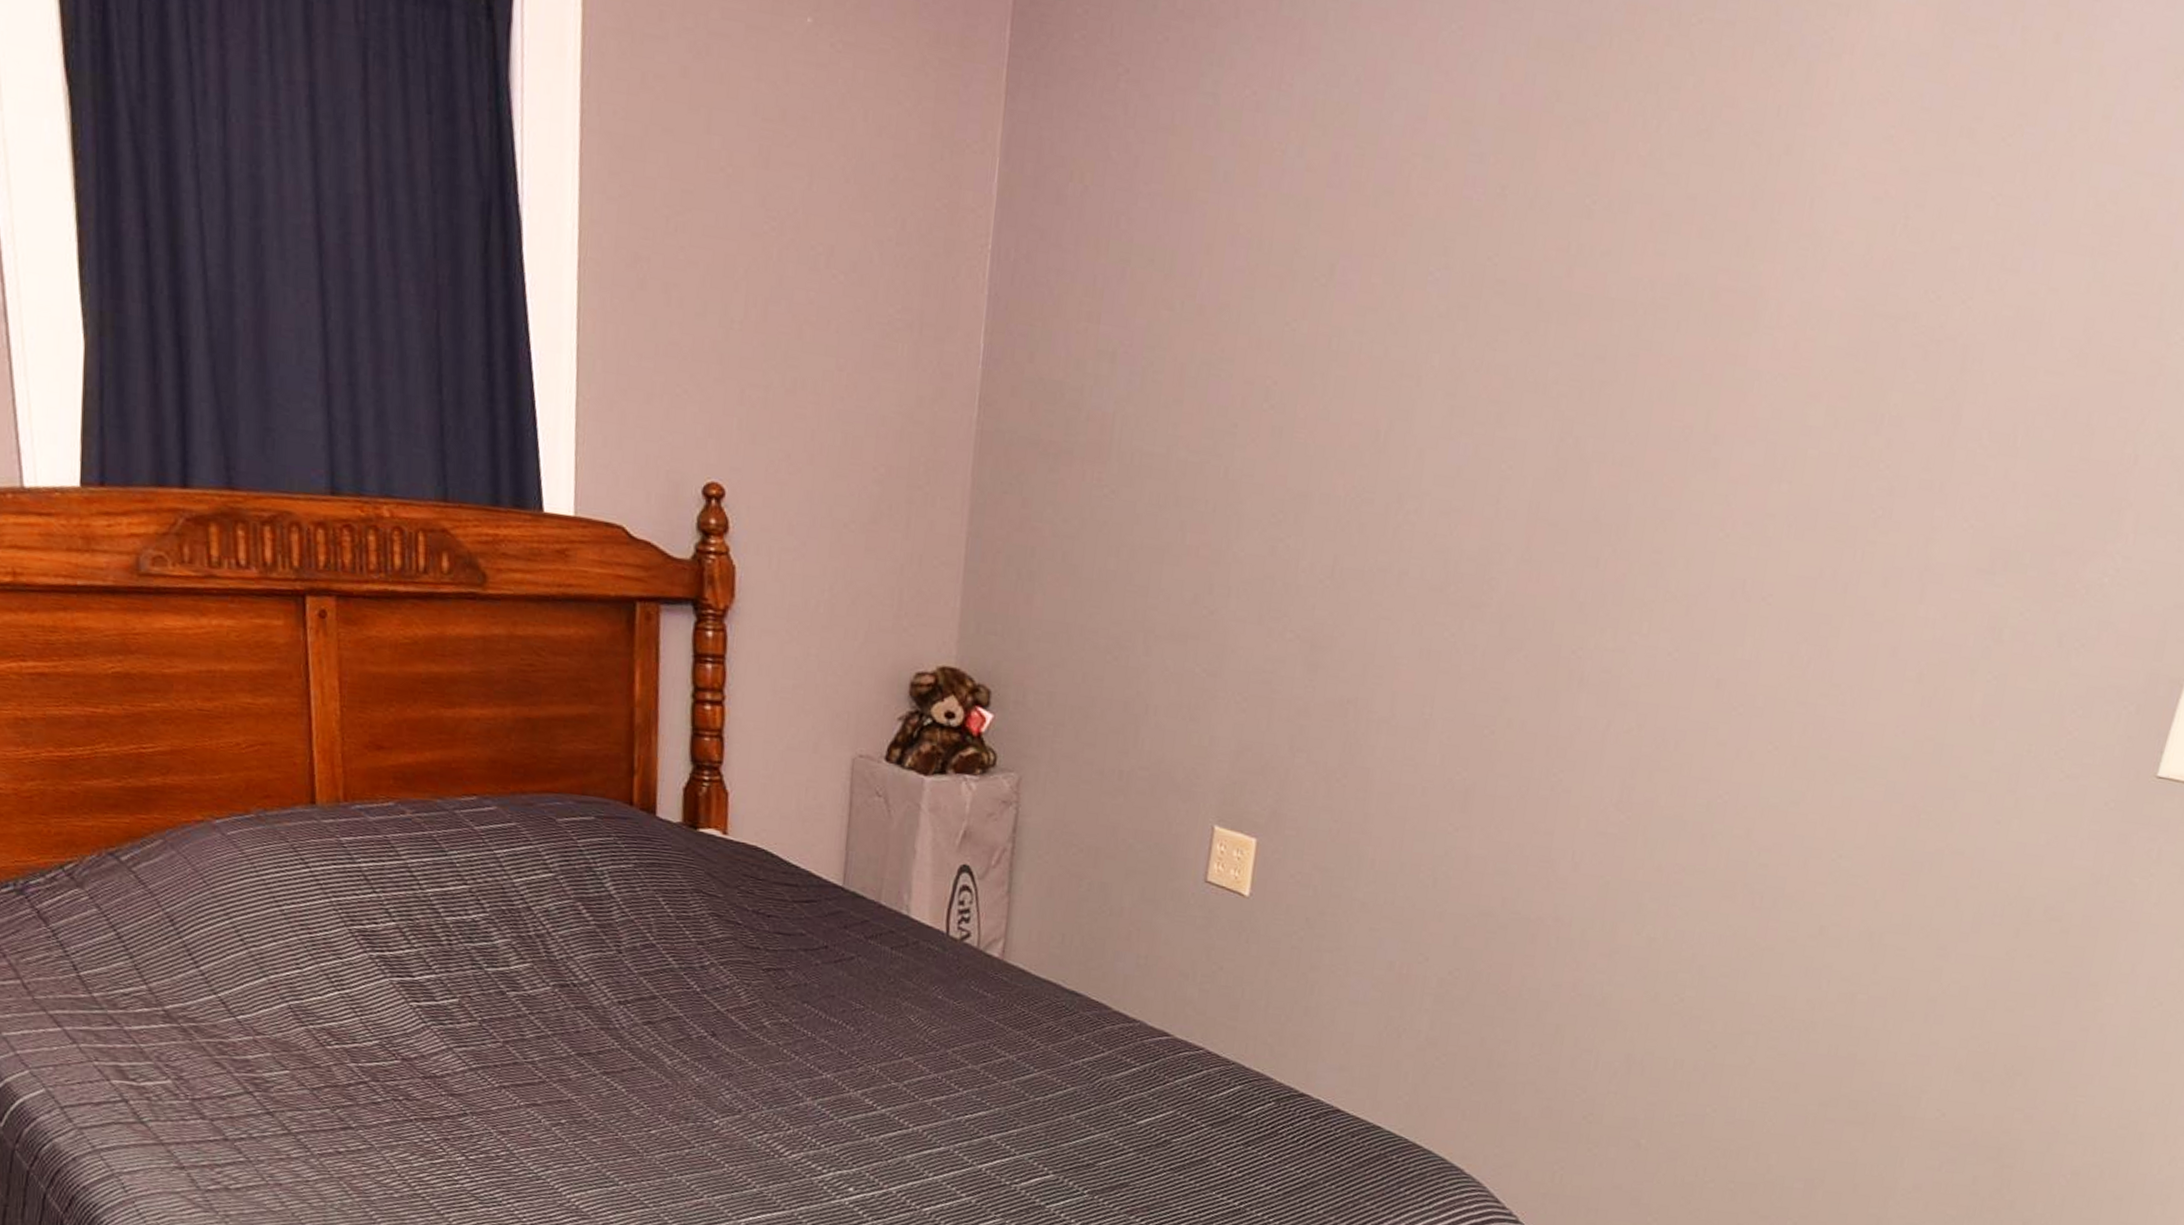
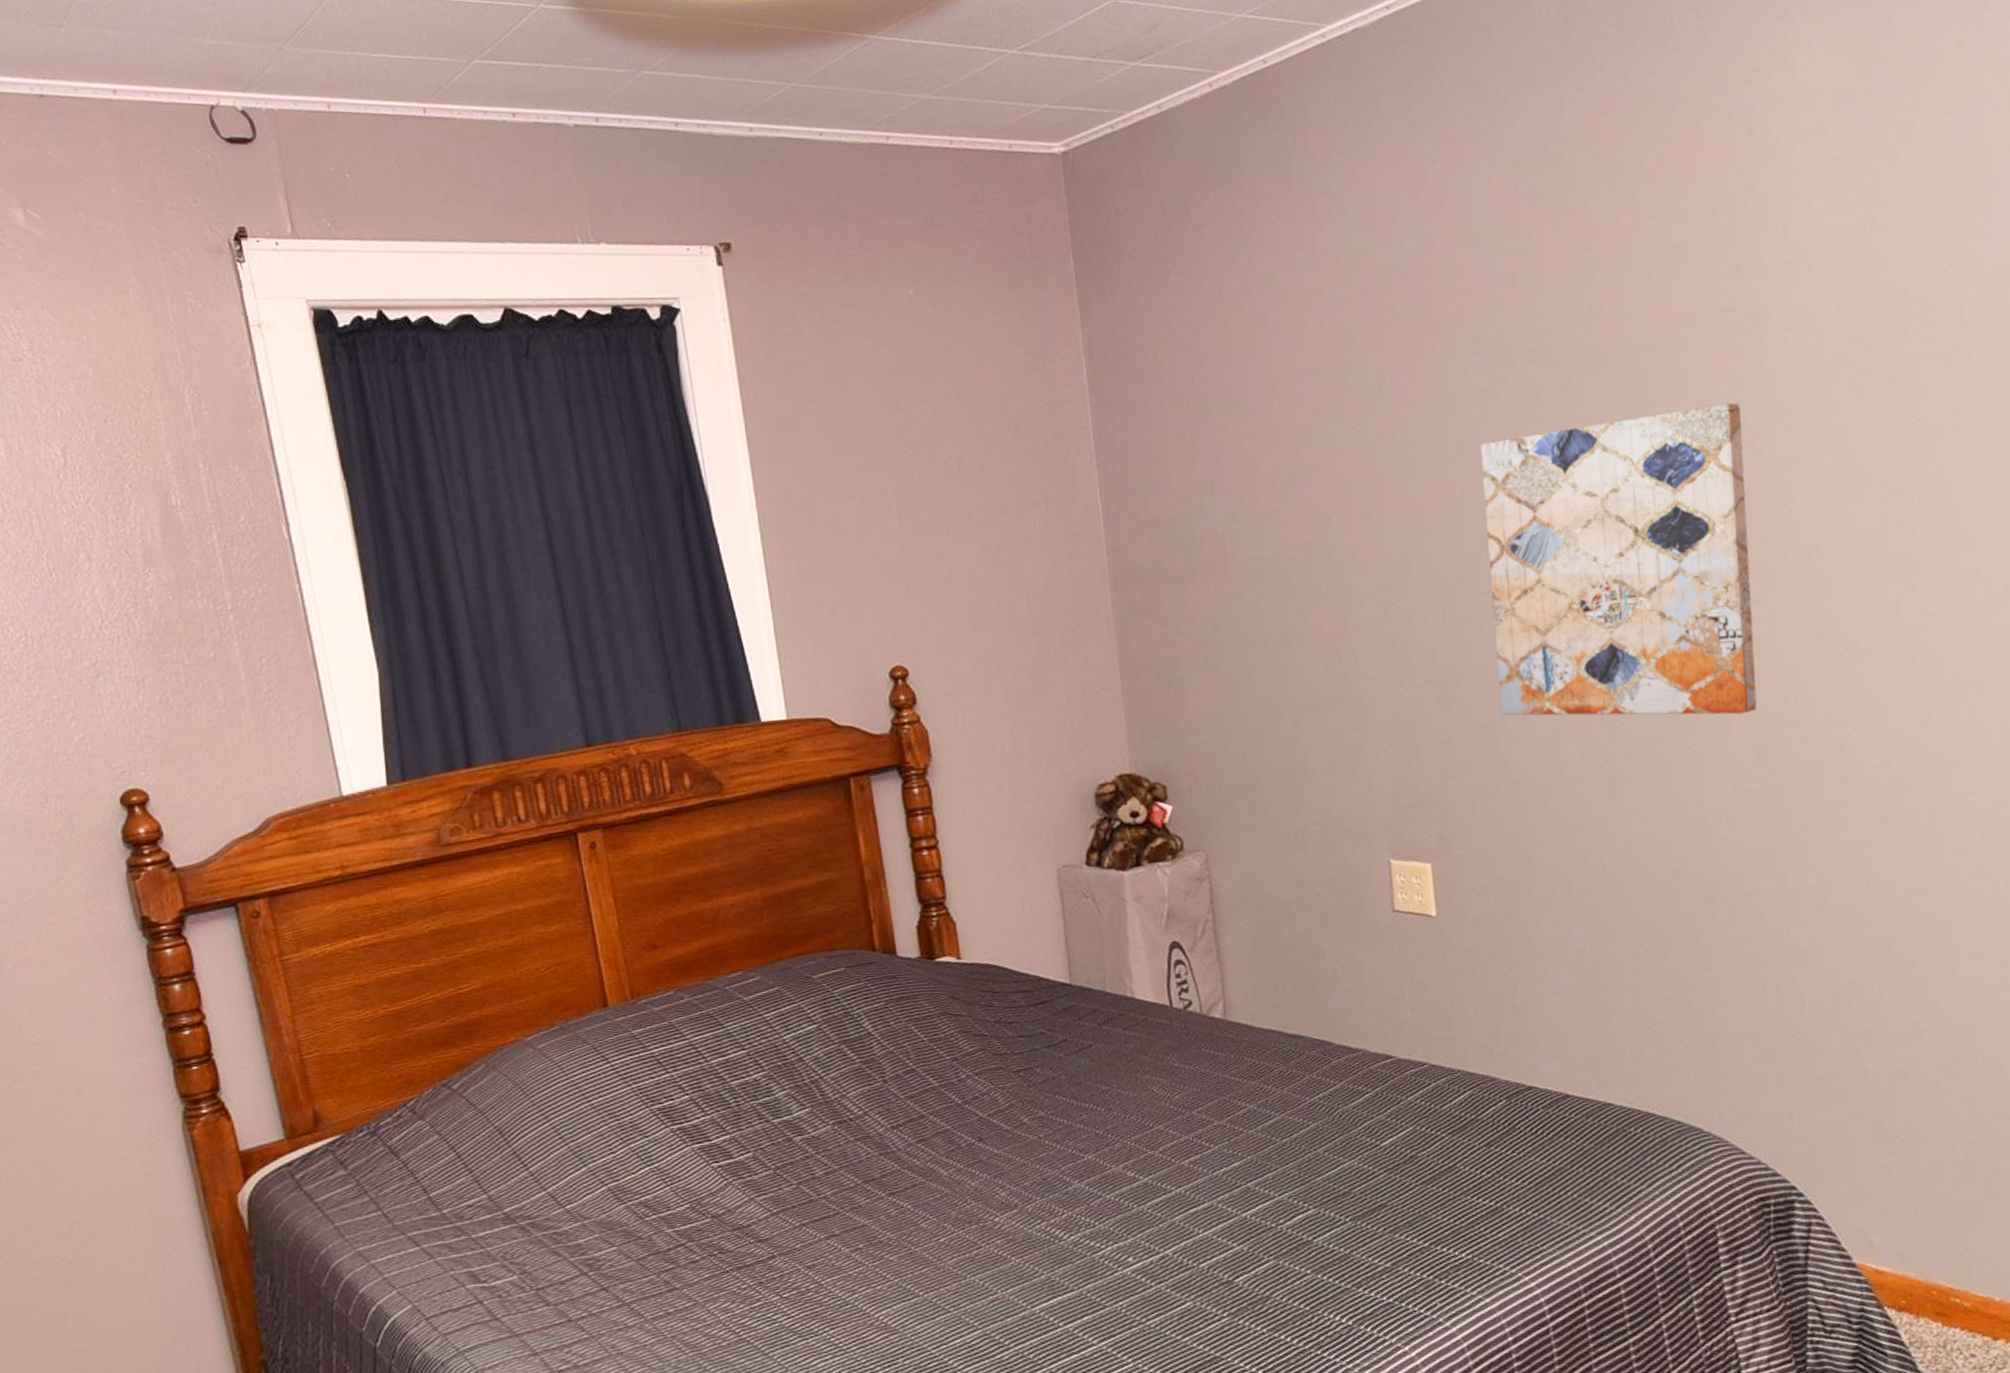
wall art: none [1369,377,1708,750] -> present [1480,402,1757,716]

